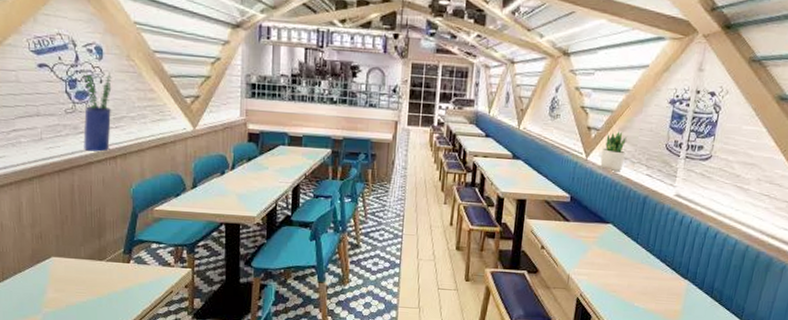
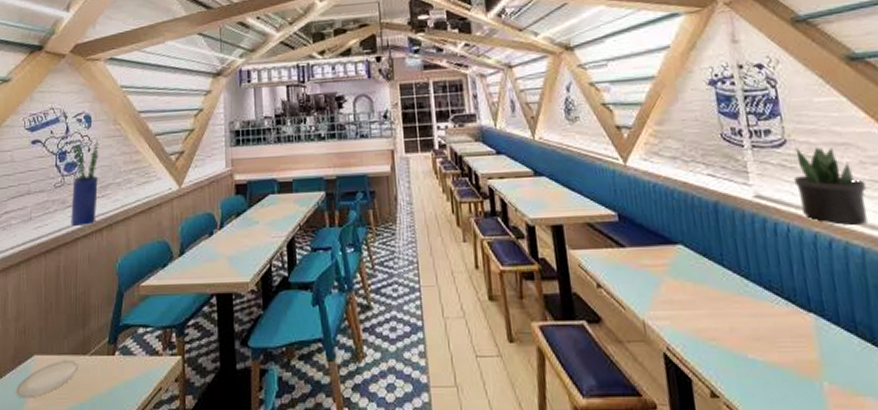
plate: none [35,263,95,291] -> present [16,360,78,399]
planter: present [600,131,627,172] -> none [641,126,674,177]
planter: none [705,163,755,224] -> present [793,147,867,225]

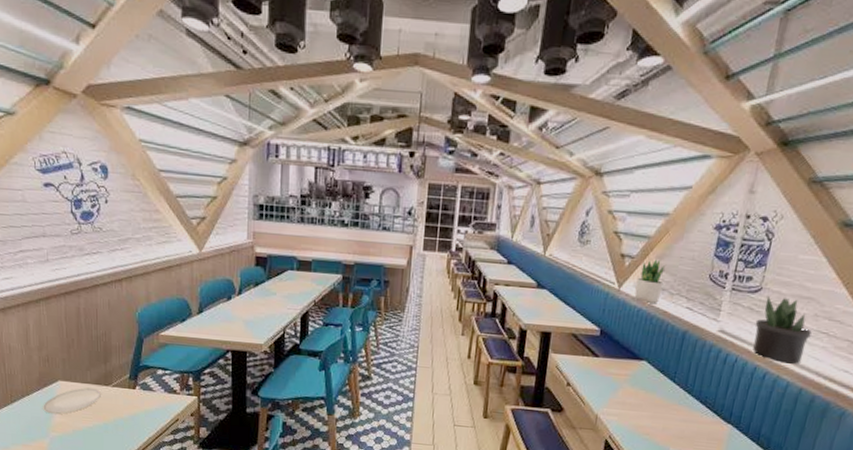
vase: present [71,139,99,226] -> none [89,191,117,274]
planter: none [641,126,674,177] -> present [634,259,665,304]

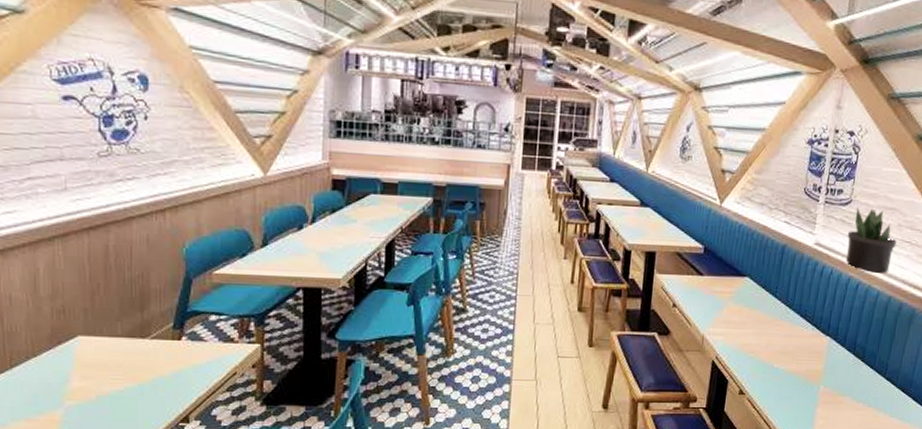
plate: present [43,387,101,415] -> none [55,342,135,378]
planter: present [634,259,665,304] -> none [735,174,763,220]

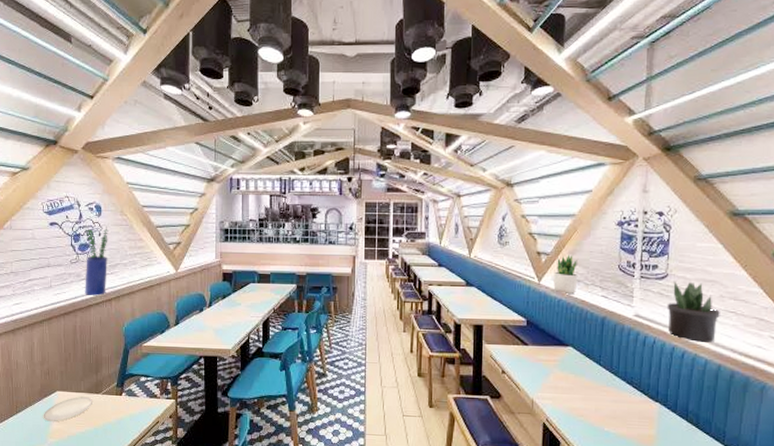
plate: none [55,342,135,378] -> present [43,396,92,422]
vase: none [122,106,160,204] -> present [85,226,108,296]
planter: none [735,174,763,220] -> present [553,255,578,295]

